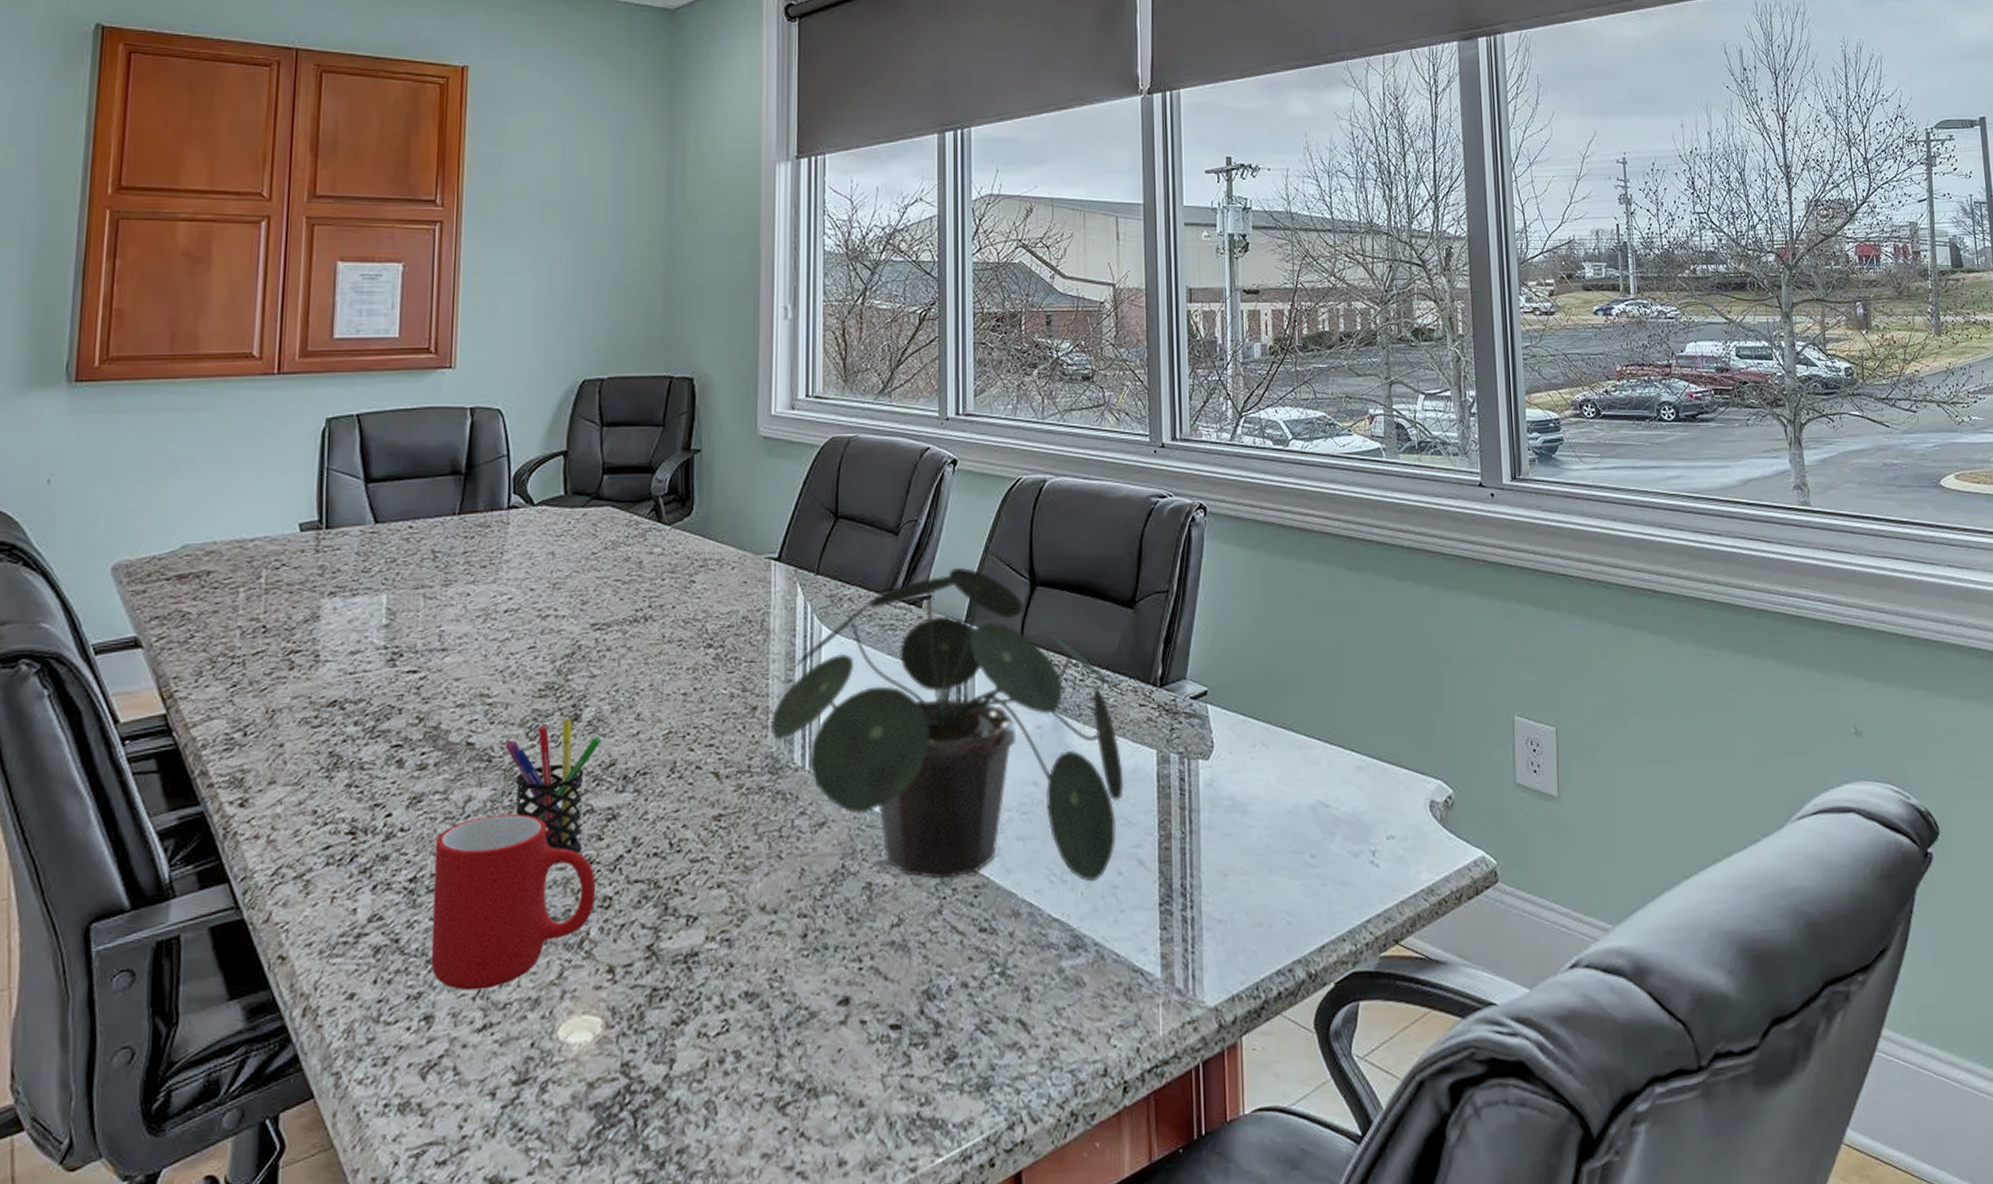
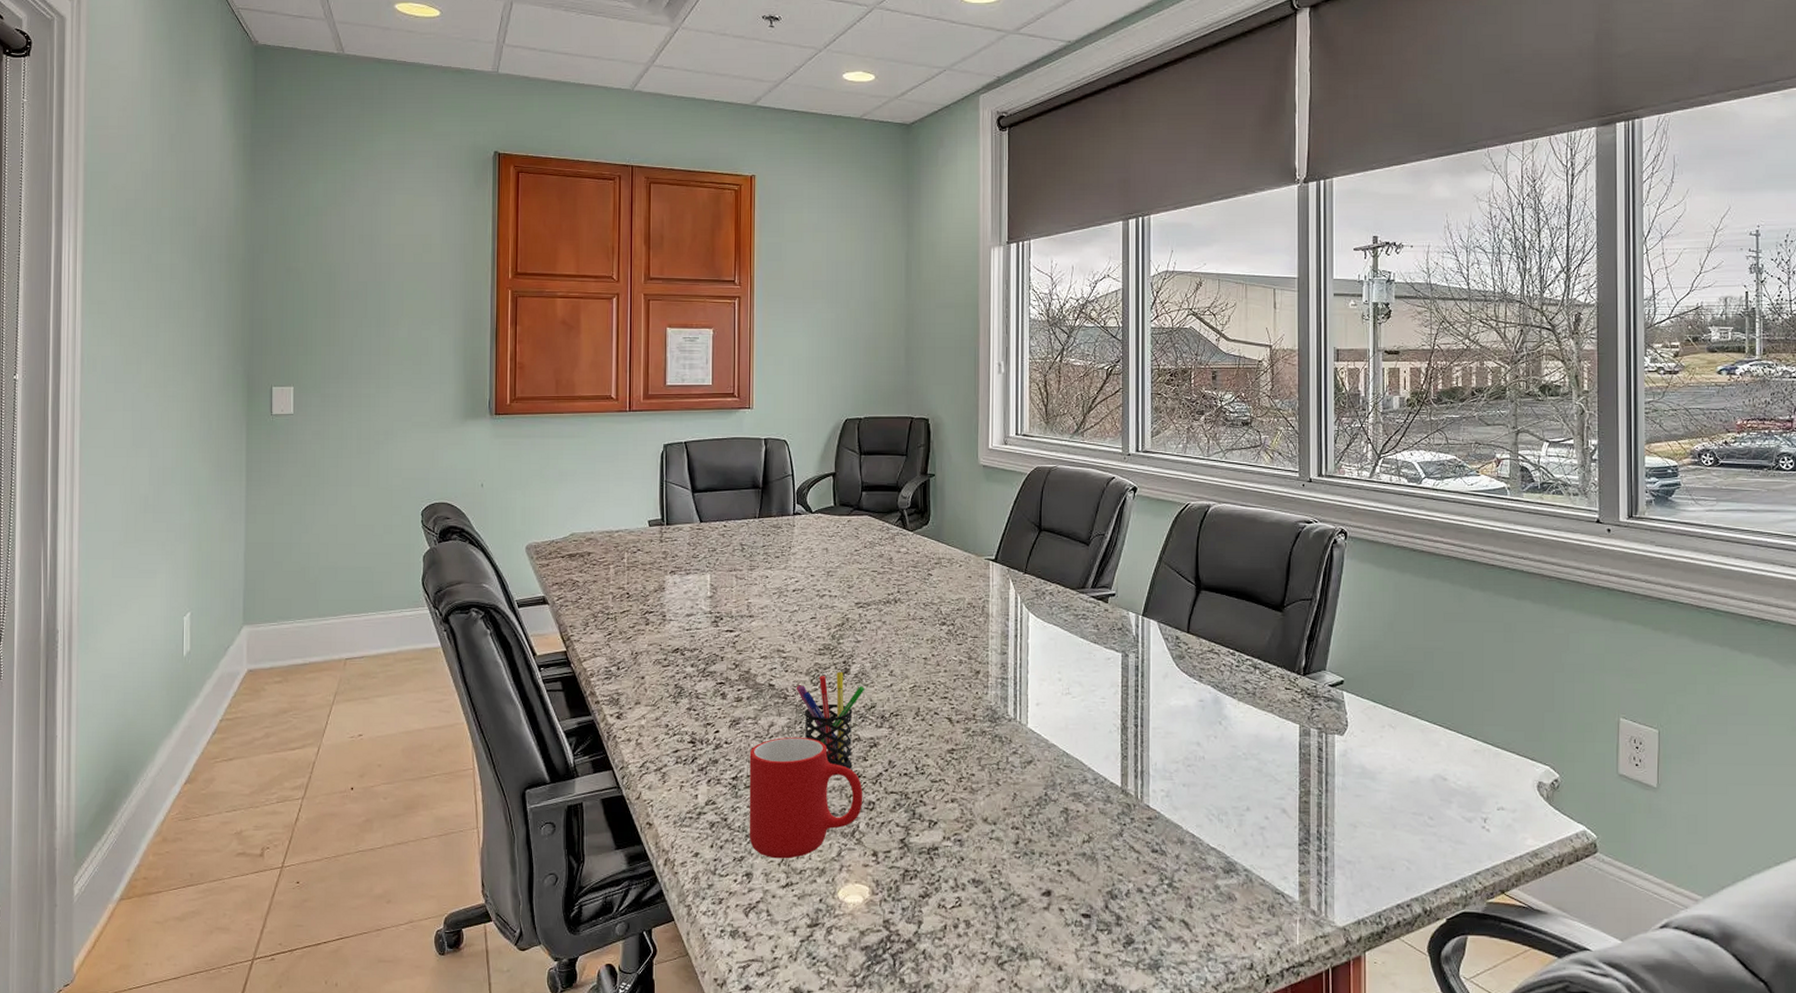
potted plant: present [771,567,1124,882] -> none [991,572,1271,823]

